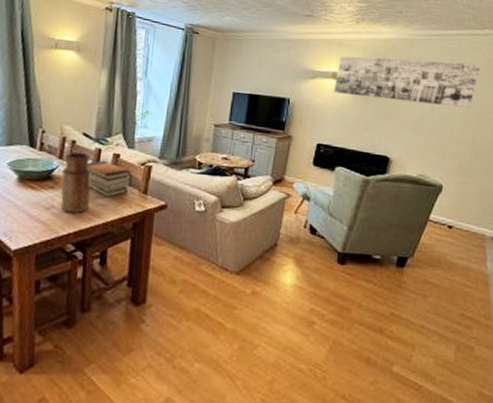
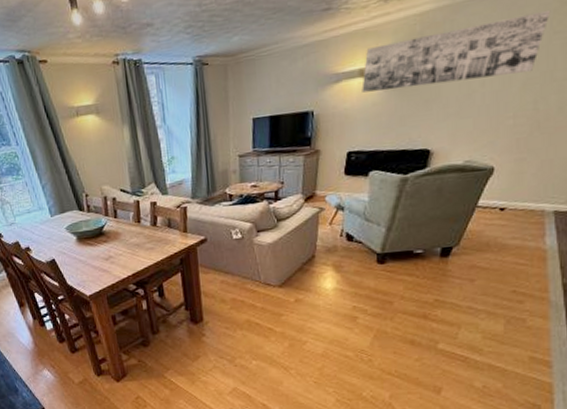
vase: present [60,151,91,213] -> none [110,206,140,259]
book stack: present [85,160,131,198] -> none [129,210,170,241]

